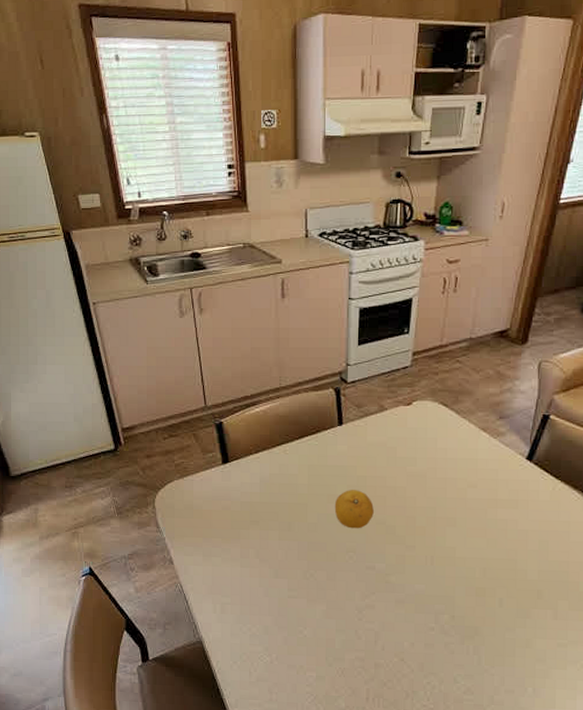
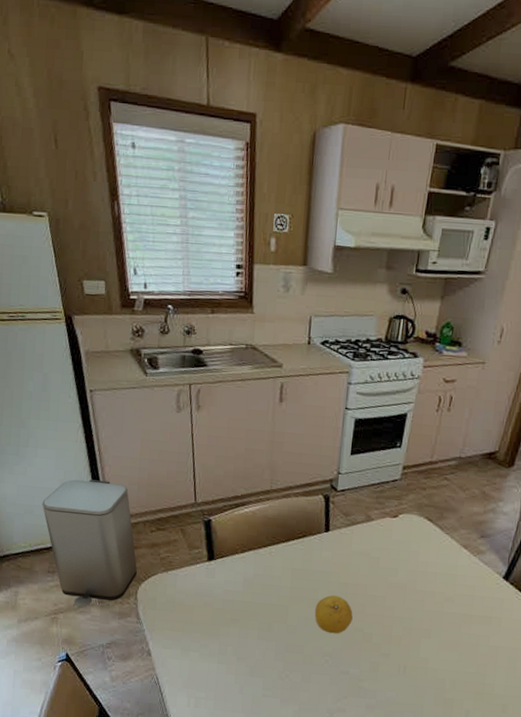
pedal bin: none [55,391,153,519] -> present [42,479,137,607]

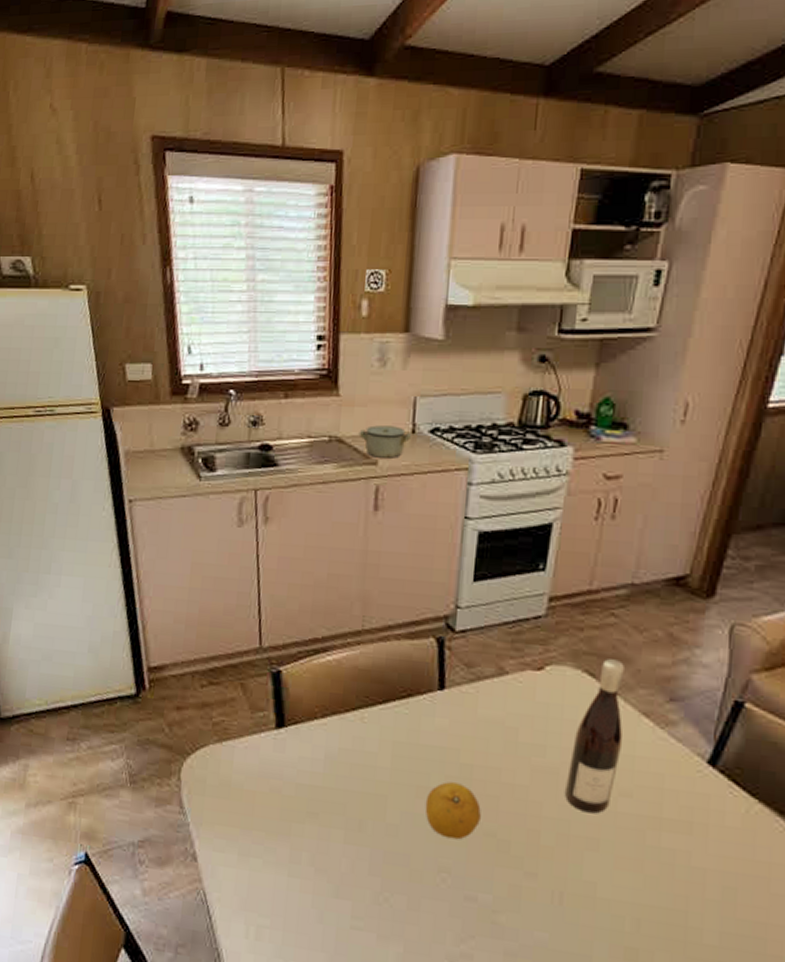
pedal bin: present [42,479,137,607] -> none [63,615,182,789]
cooking pot: none [268,337,307,363] -> present [358,425,411,459]
bottle: none [409,509,452,614] -> present [564,659,624,814]

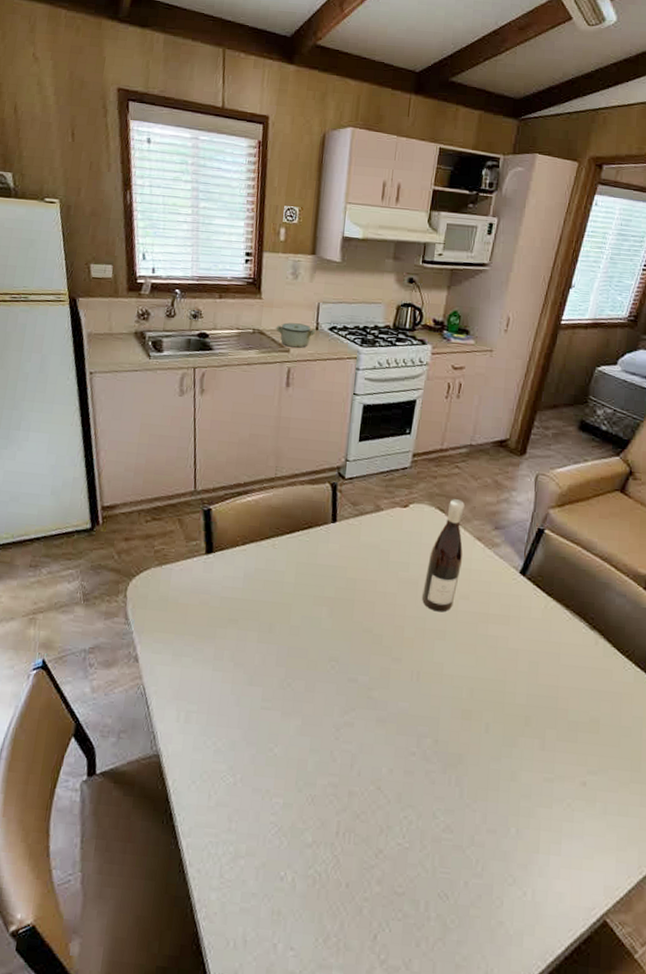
fruit: present [425,782,481,840] -> none [320,592,362,636]

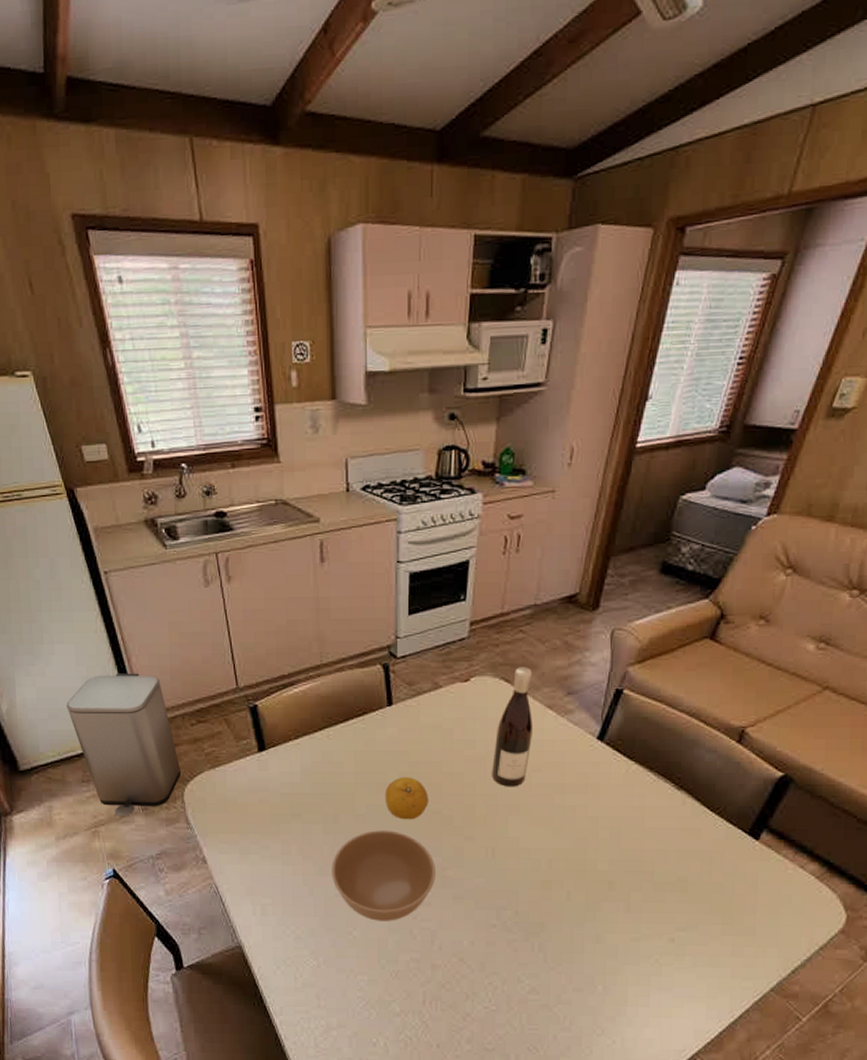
pedal bin: none [29,465,129,606] -> present [66,673,181,816]
bowl: none [260,643,362,741] -> present [332,830,435,921]
cooking pot: present [276,322,315,348] -> none [301,486,346,516]
fruit: none [320,592,362,636] -> present [385,777,428,820]

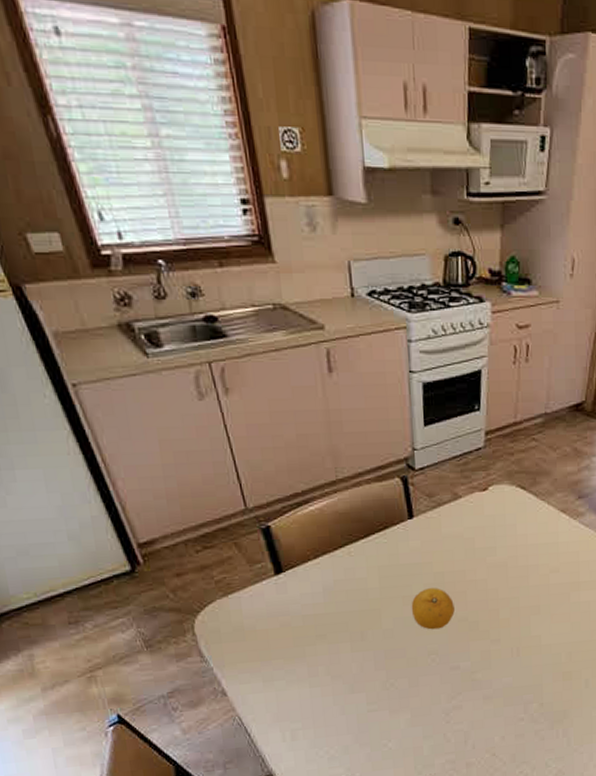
pedal bin: present [66,673,181,816] -> none [39,499,189,657]
bowl: present [332,830,435,921] -> none [362,641,465,730]
bottle: present [491,667,534,787] -> none [512,474,550,589]

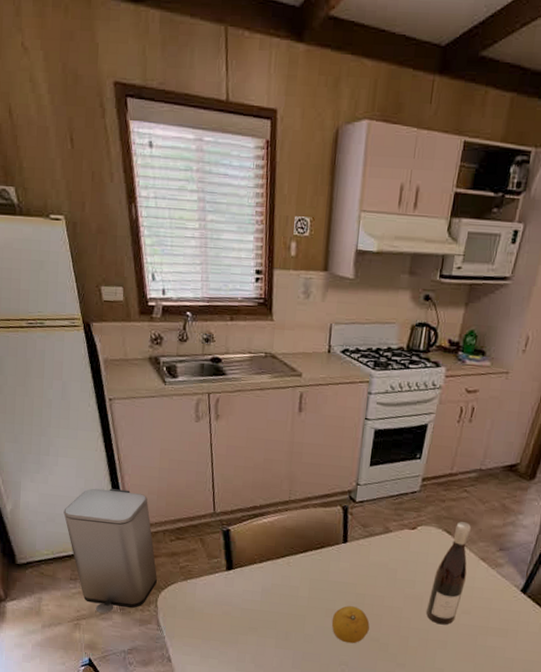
pedal bin: none [39,499,189,657] -> present [63,488,157,614]
bottle: none [512,474,550,589] -> present [426,522,471,625]

